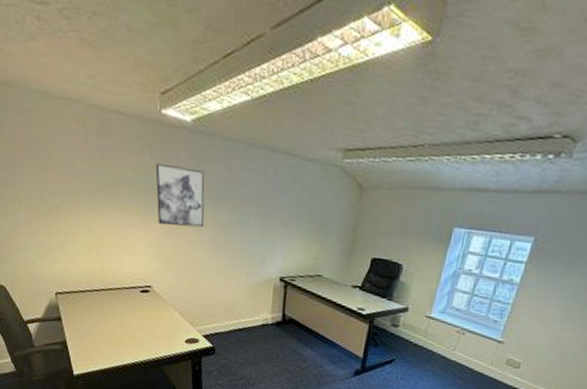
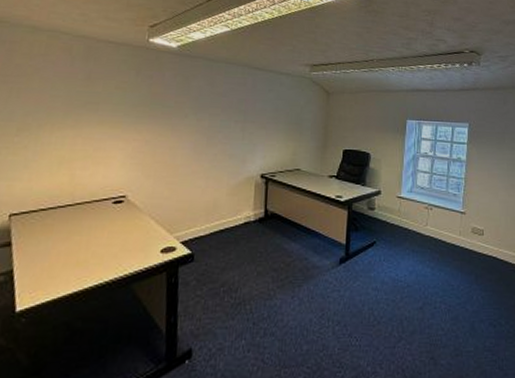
wall art: present [155,162,205,228] -> none [138,81,188,135]

